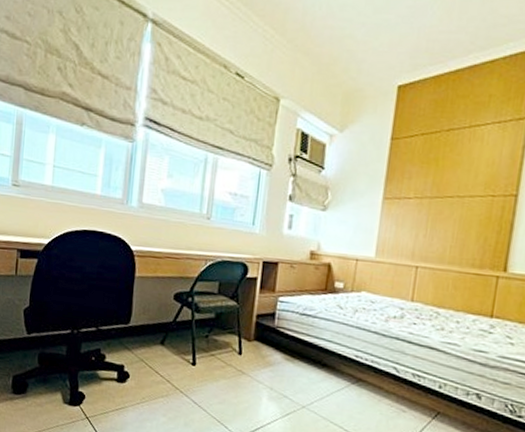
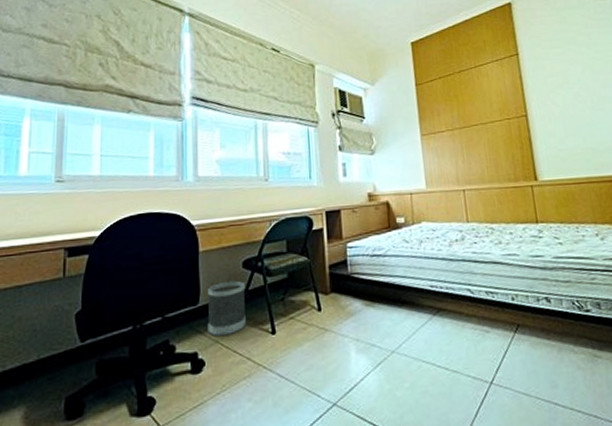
wastebasket: none [135,309,174,358] -> present [207,280,246,337]

